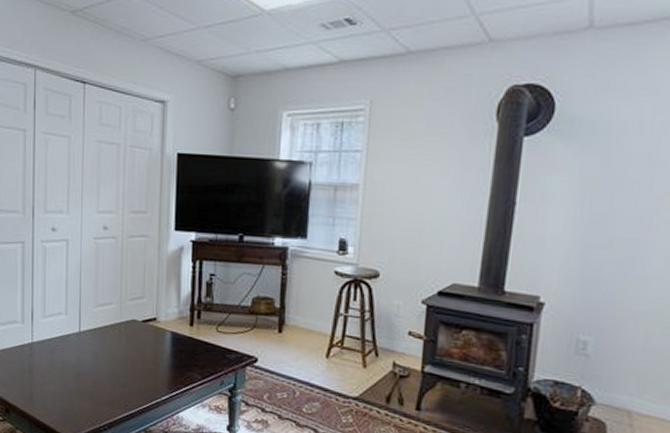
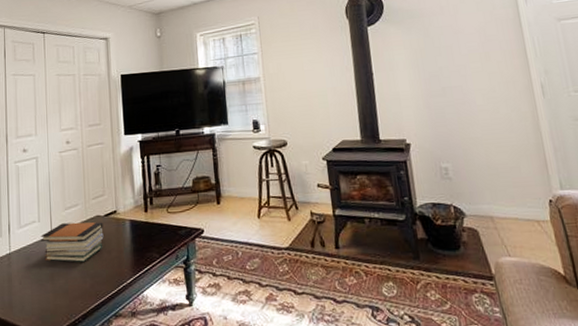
book stack: none [67,321,140,368] -> present [41,222,104,262]

